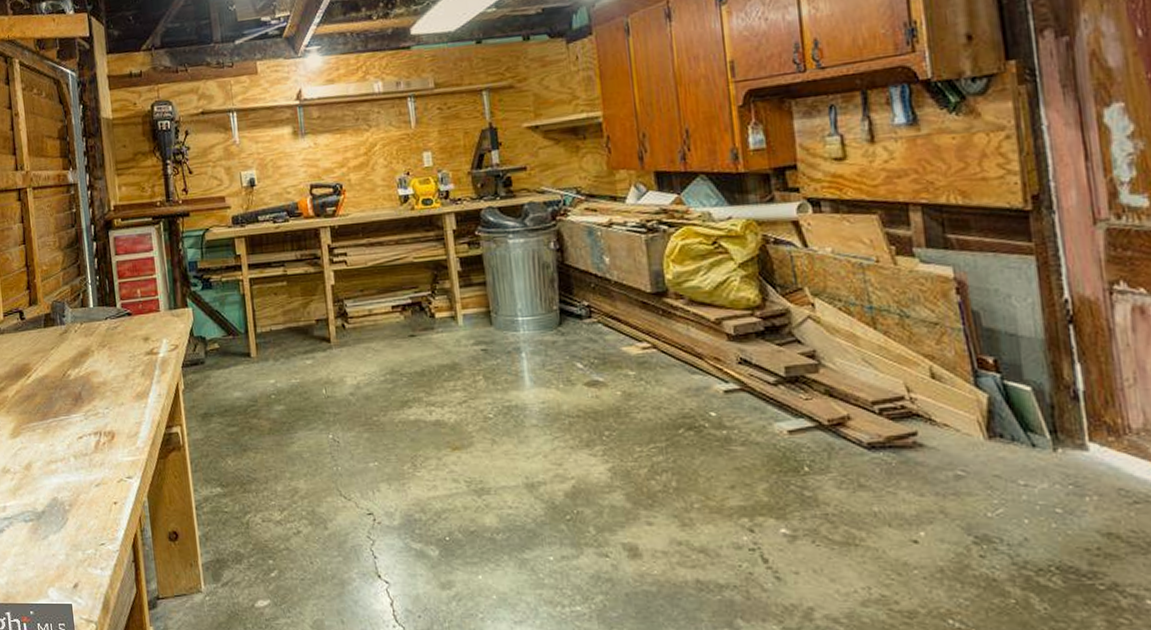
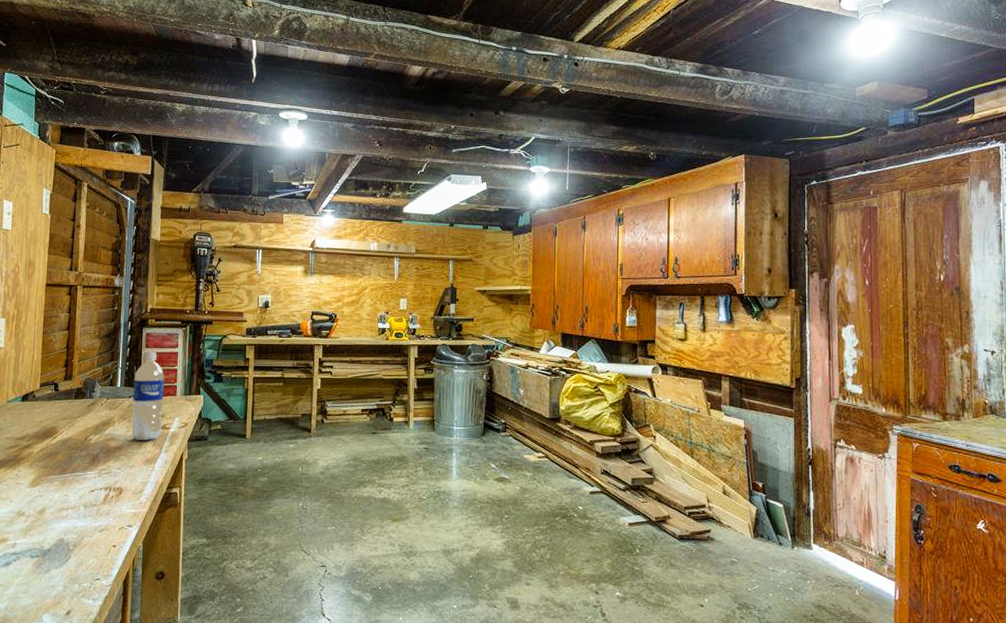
water bottle: none [107,258,149,371] -> present [132,351,164,441]

